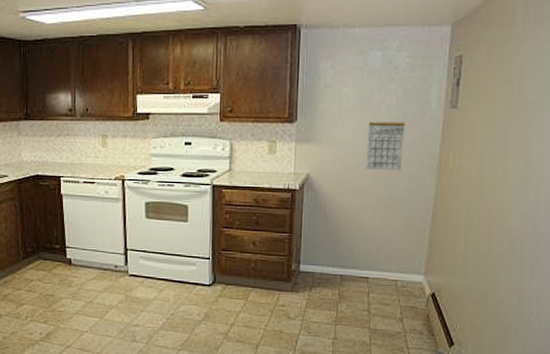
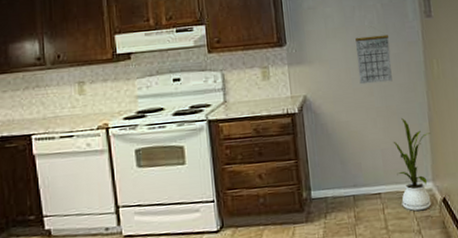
house plant: none [388,208,432,301] -> present [393,117,432,211]

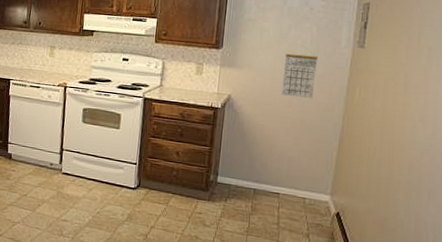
house plant: present [393,117,432,211] -> none [297,132,339,218]

